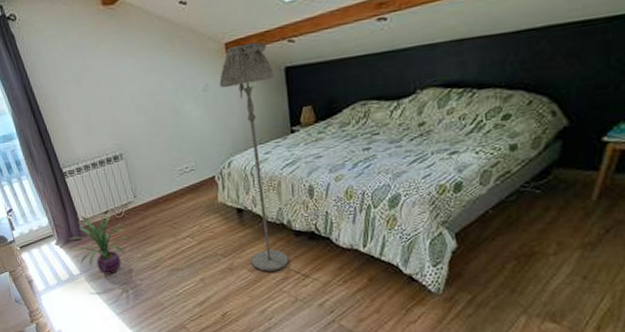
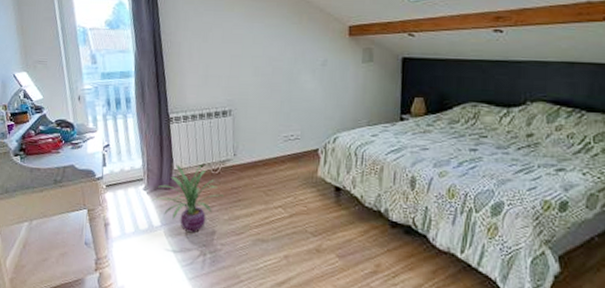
floor lamp: present [219,42,289,272] -> none [337,29,392,262]

